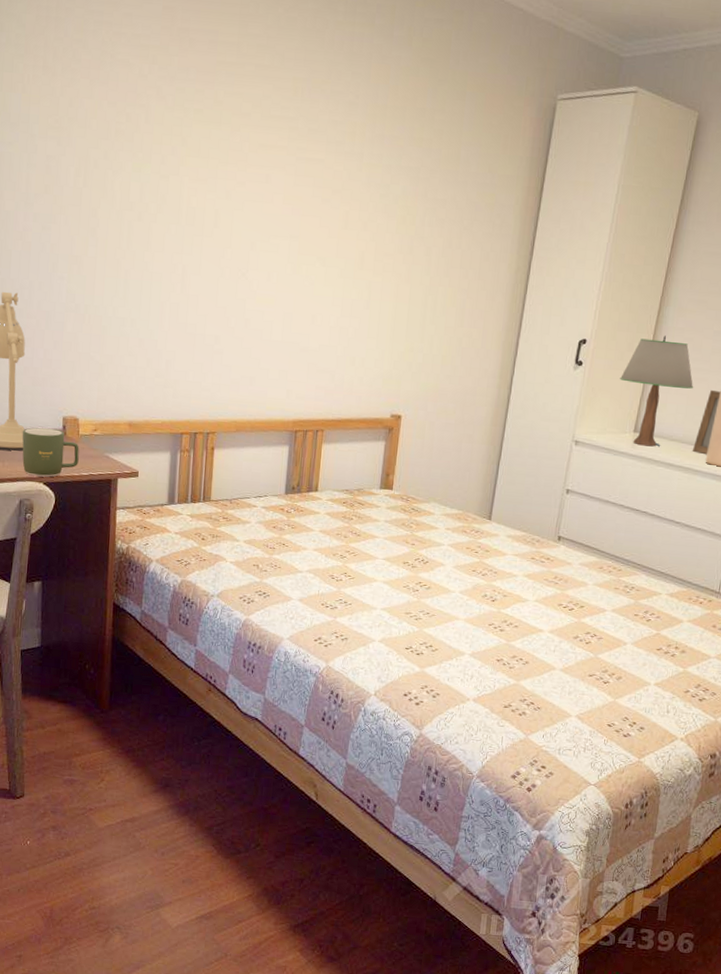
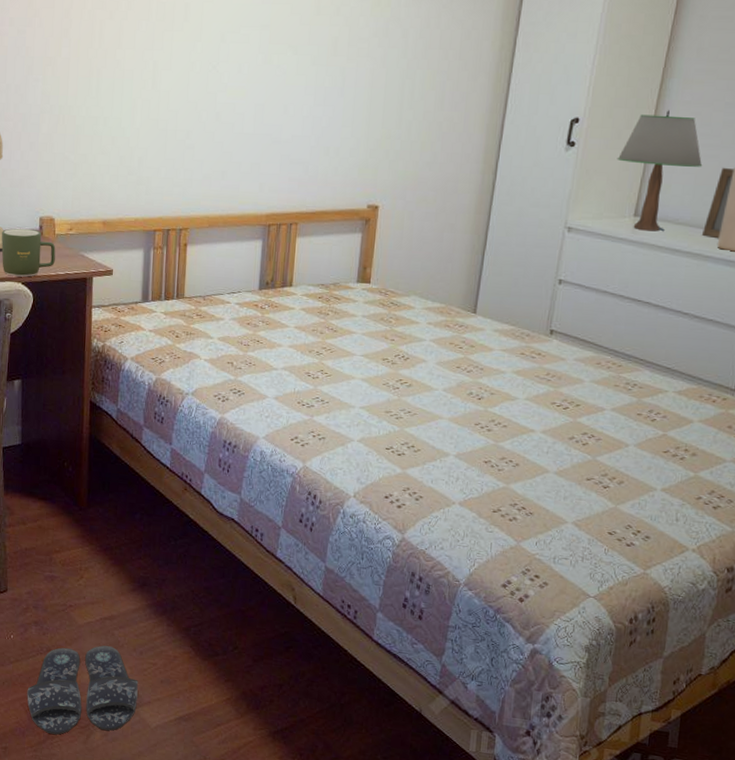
slippers: none [43,848,160,940] -> present [27,645,138,735]

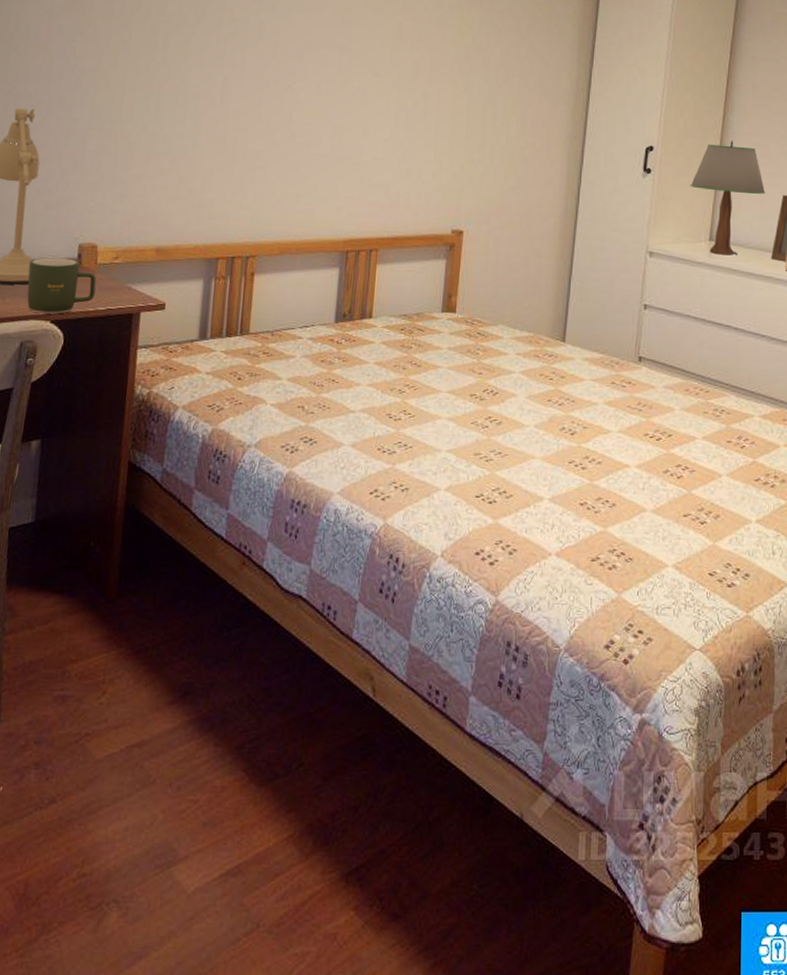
slippers: present [27,645,138,735] -> none [15,785,173,925]

